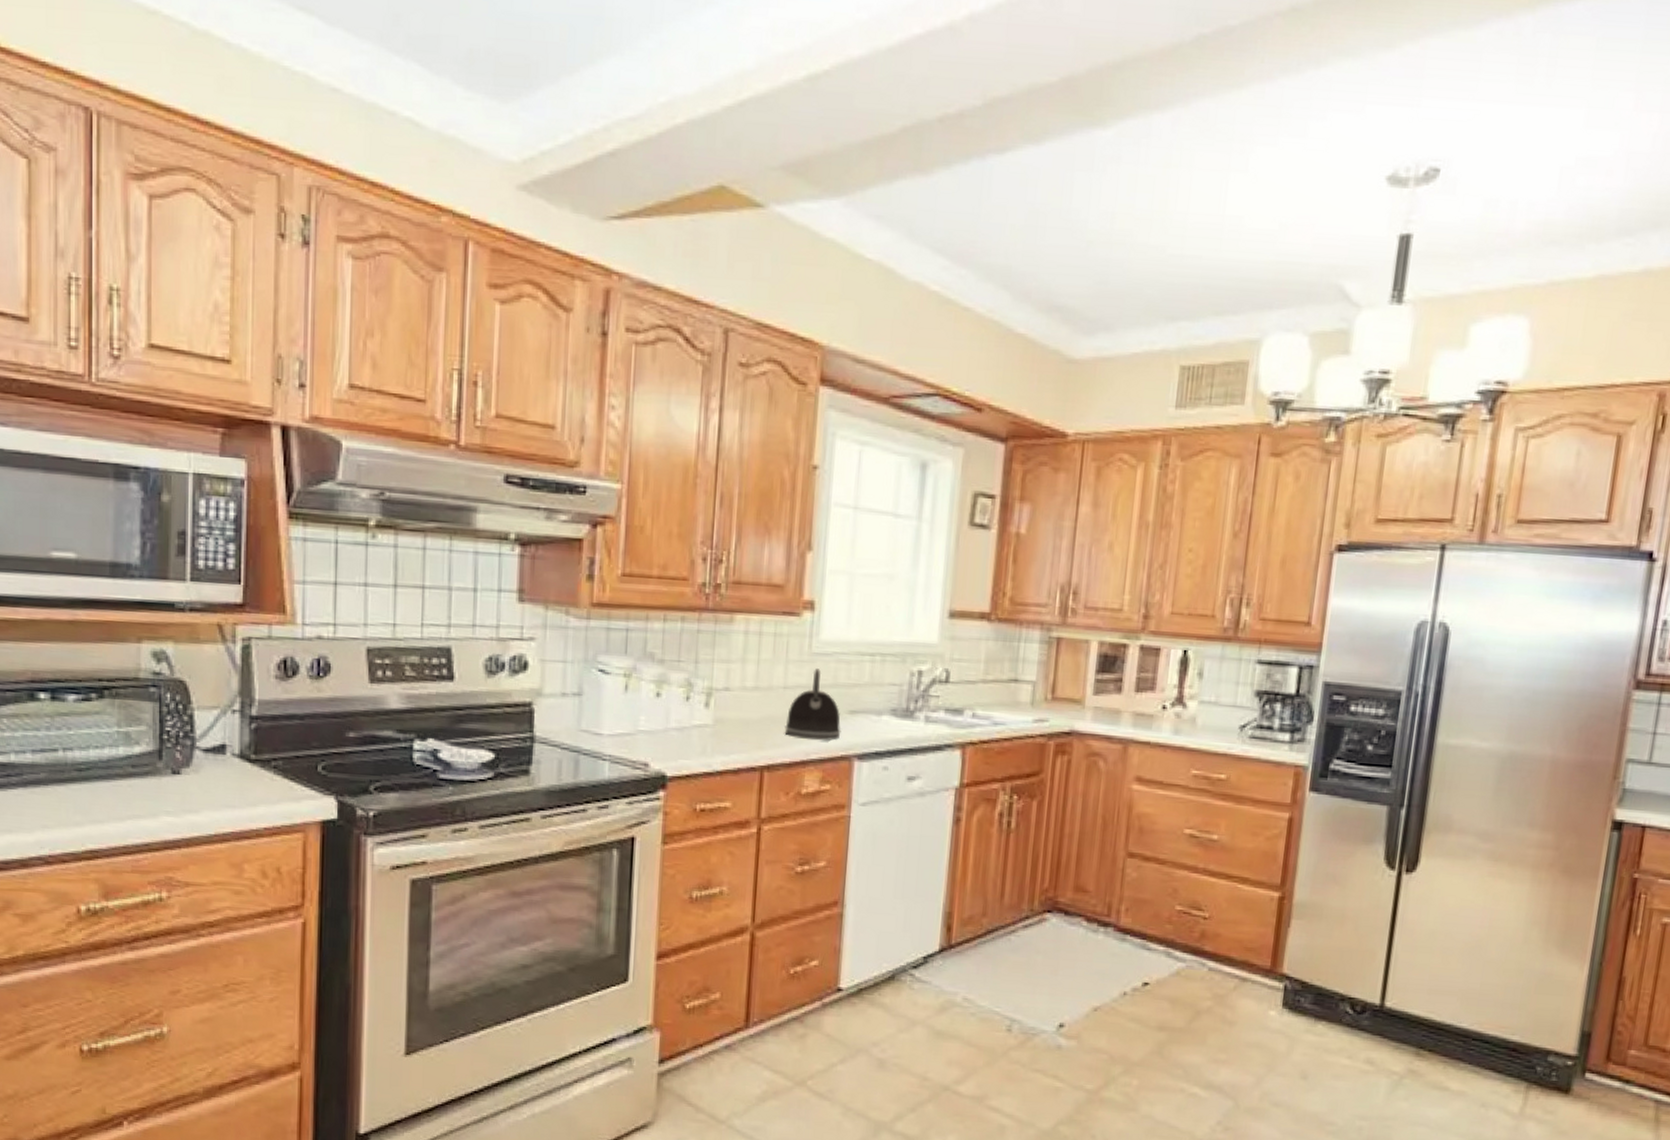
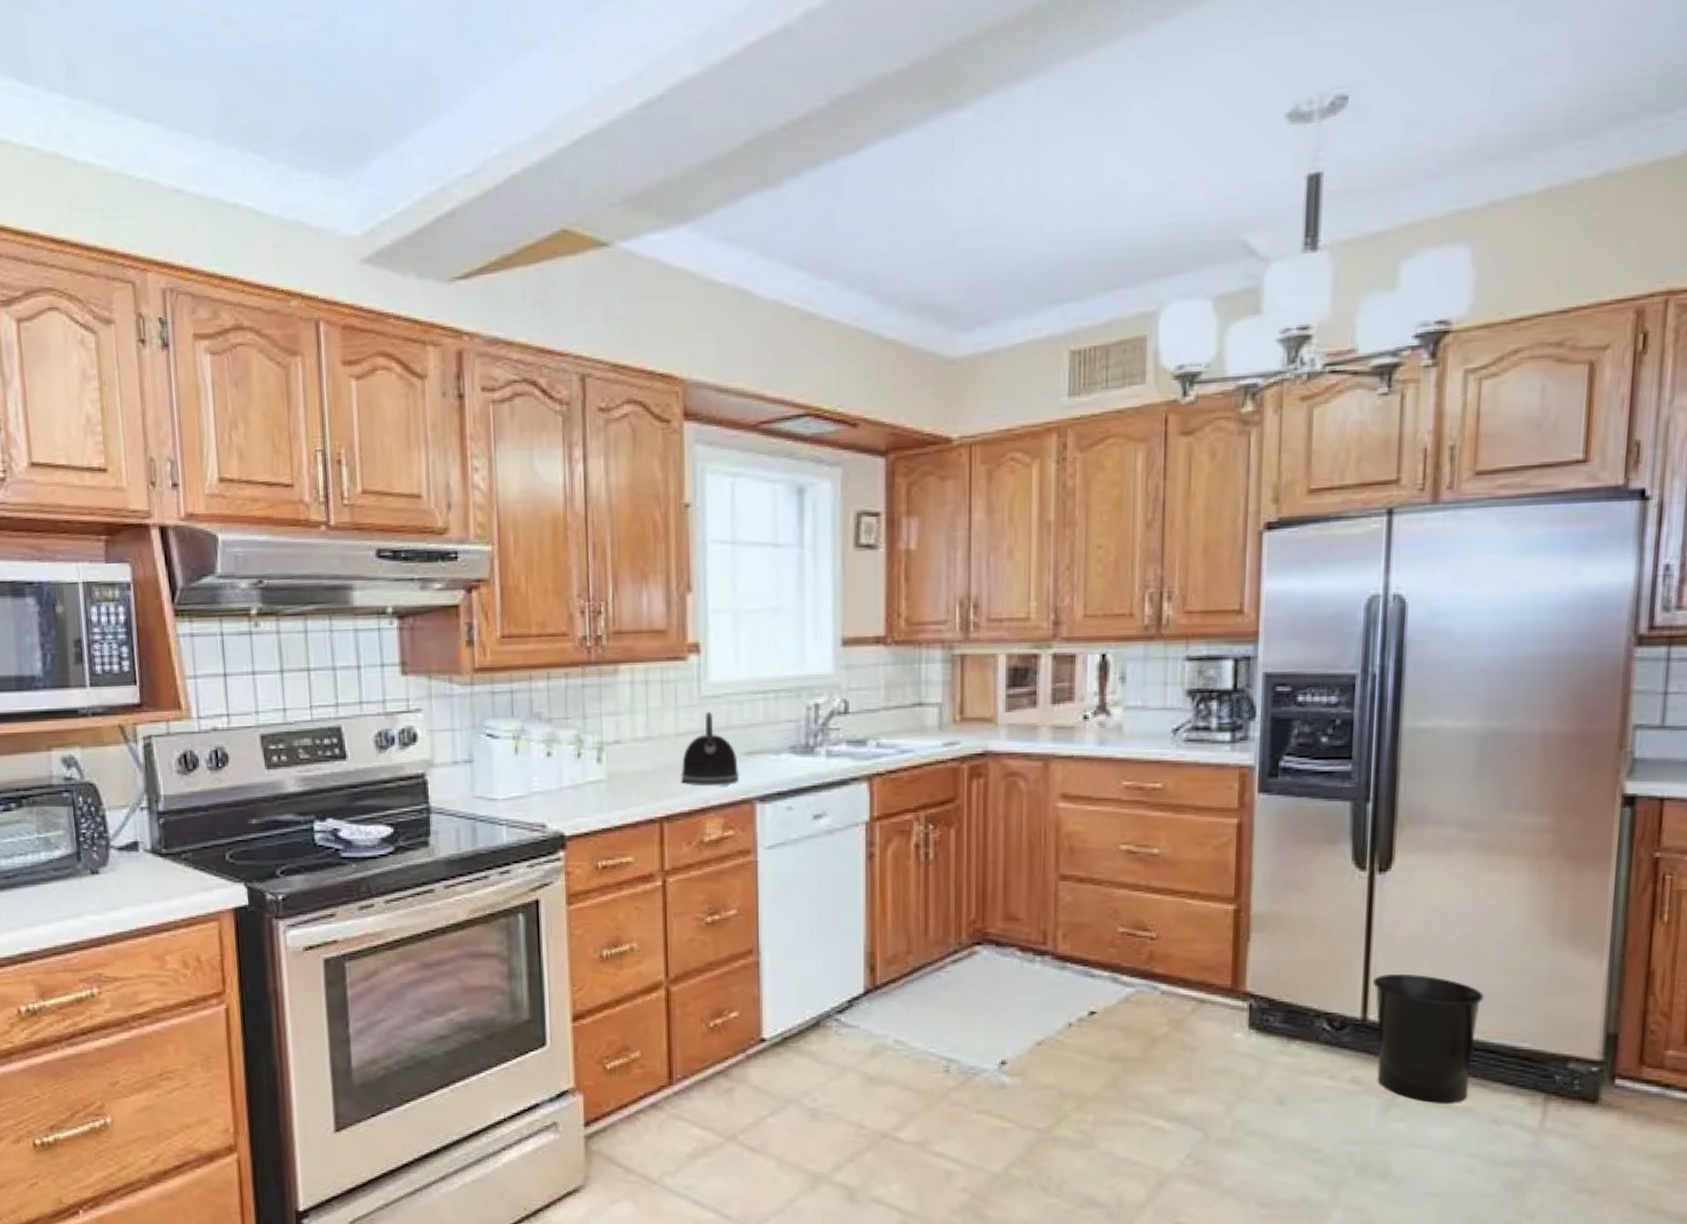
waste bin: none [1388,966,1484,1087] -> present [1373,974,1484,1103]

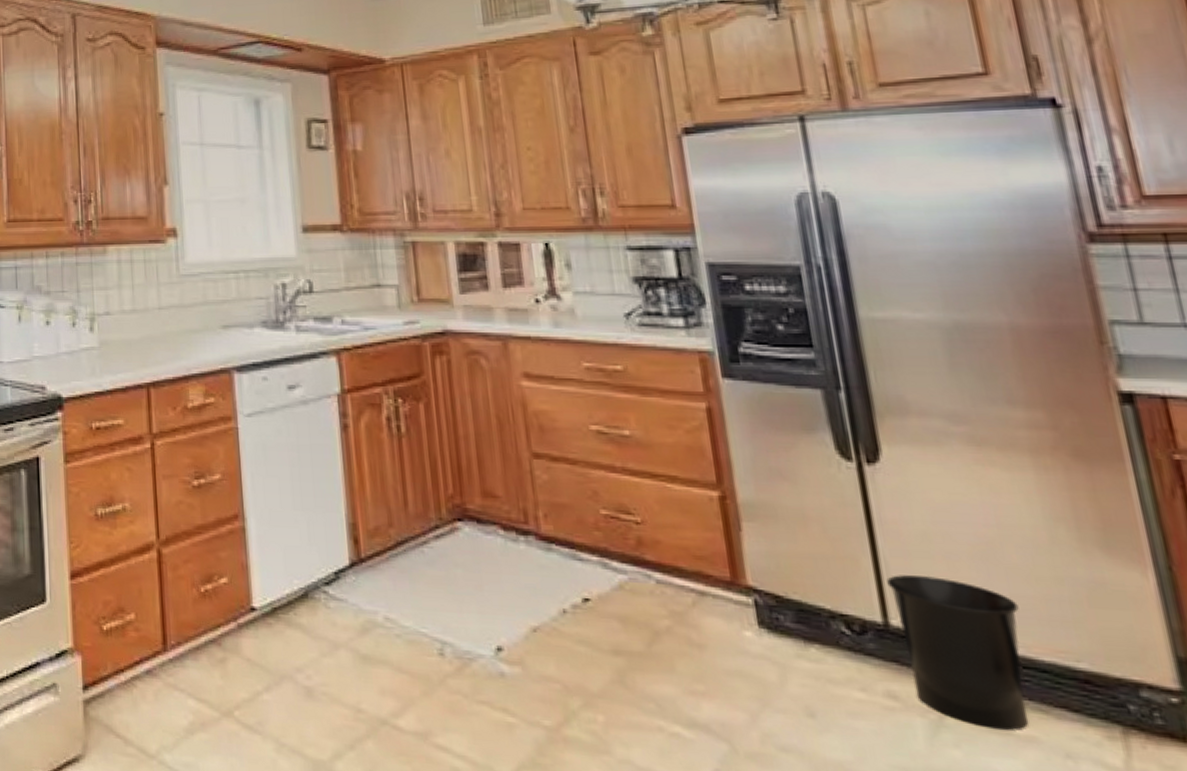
kettle: present [681,712,740,786] -> none [164,289,218,356]

